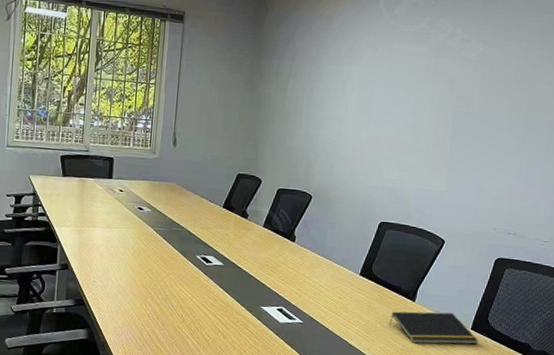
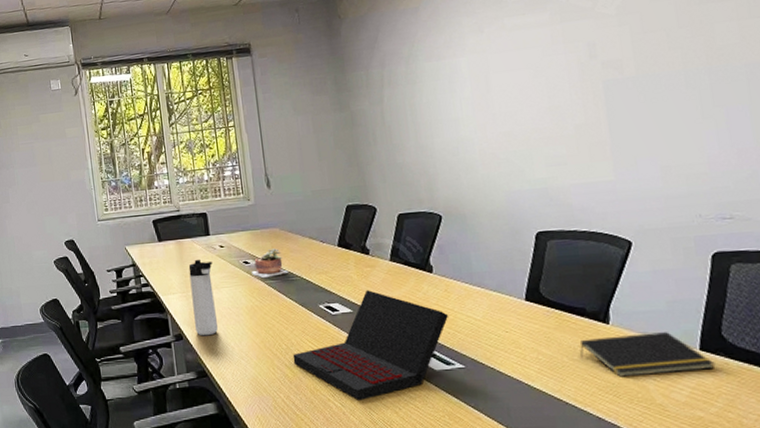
thermos bottle: none [82,198,110,269] -> present [188,259,219,336]
succulent plant: none [143,200,177,225] -> present [251,248,289,279]
laptop: none [164,249,300,341] -> present [292,290,449,400]

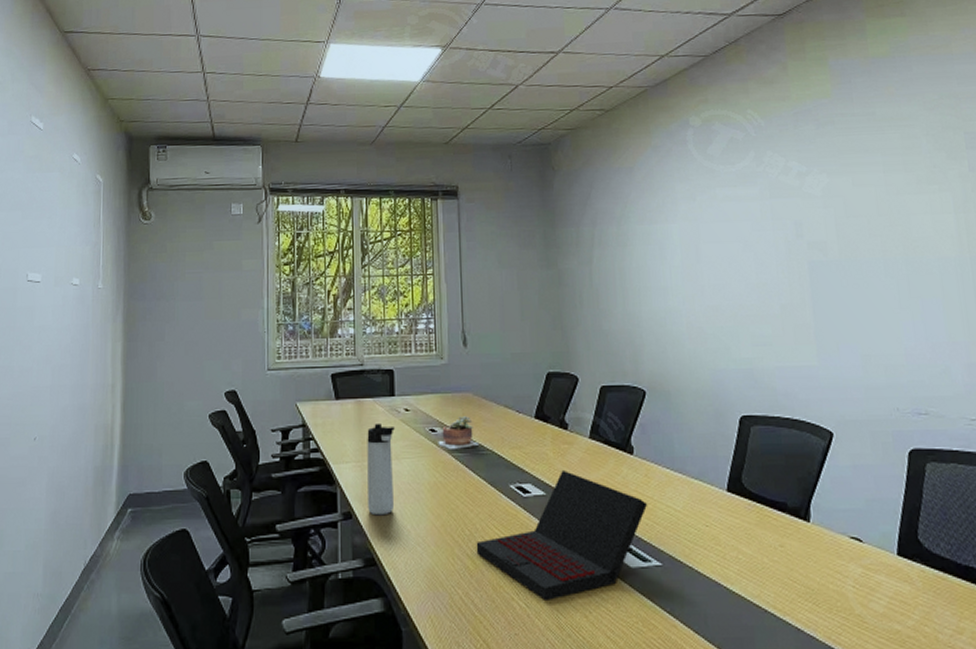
notepad: present [580,332,715,377] -> none [780,534,912,583]

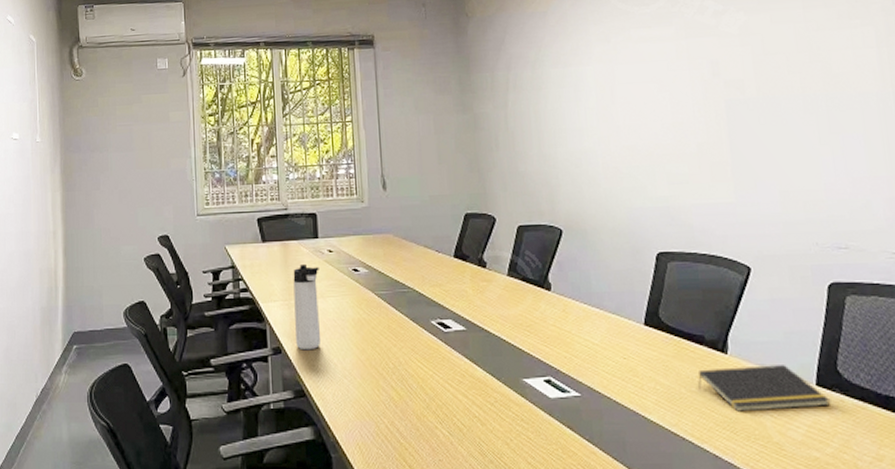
succulent plant: present [438,416,480,451] -> none [361,256,401,289]
laptop: present [476,471,648,600] -> none [400,307,566,429]
notepad: none [780,534,912,583] -> present [698,365,831,412]

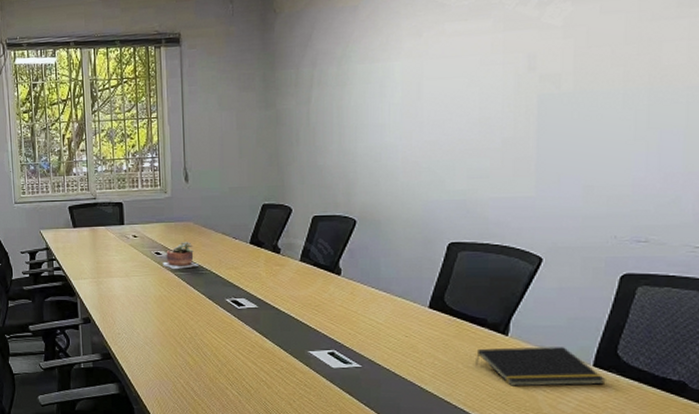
thermos bottle: present [293,263,322,351] -> none [101,247,126,321]
succulent plant: none [361,256,401,289] -> present [162,242,199,270]

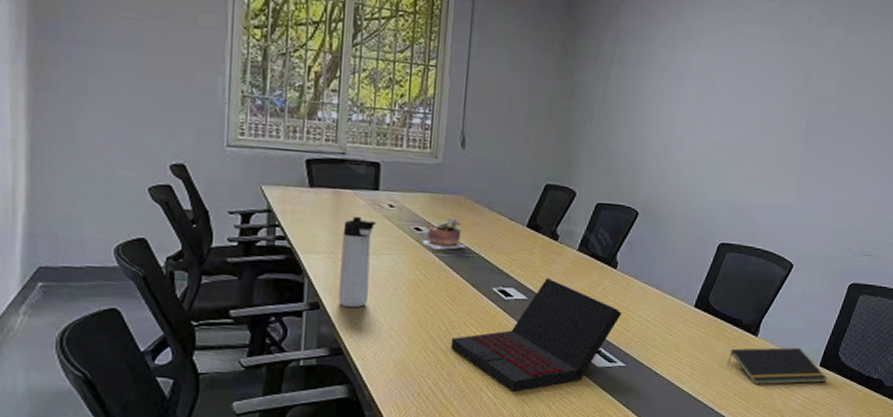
thermos bottle: none [101,247,126,321] -> present [338,216,376,308]
laptop: none [195,288,352,391] -> present [450,278,623,392]

